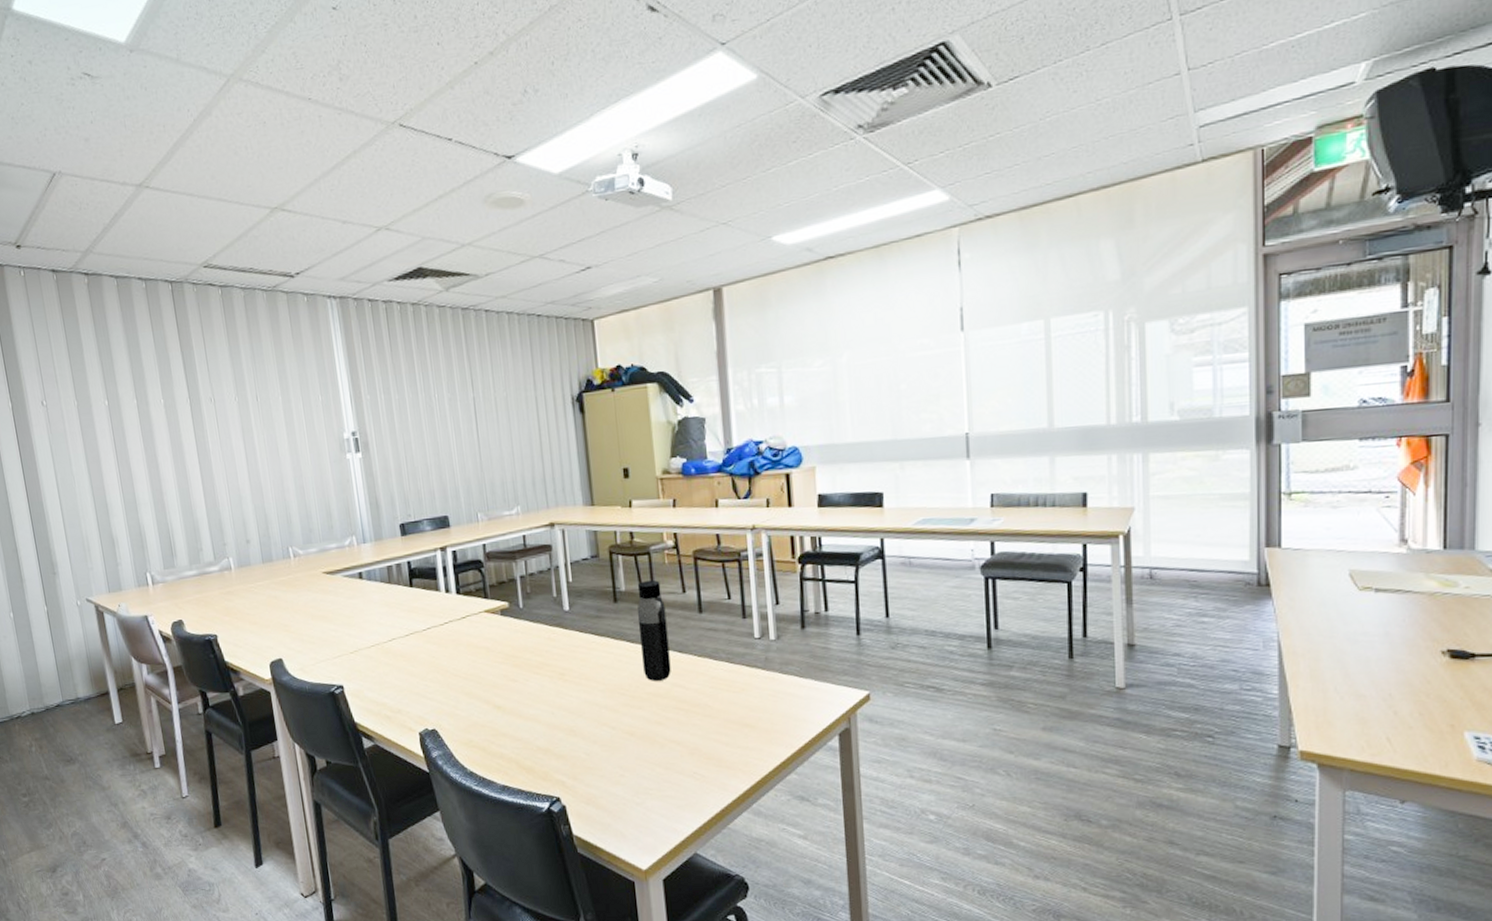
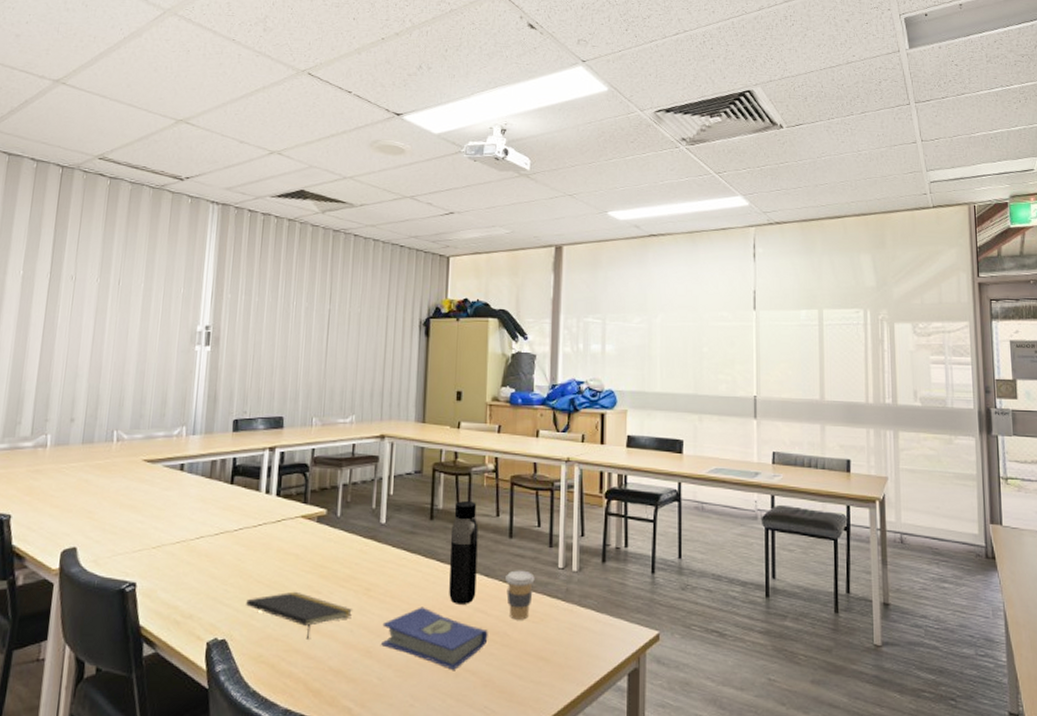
notepad: none [448,681,550,724] -> present [246,591,352,639]
hardcover book: none [582,686,689,742] -> present [381,607,488,670]
coffee cup: none [700,643,731,691] -> present [505,570,535,620]

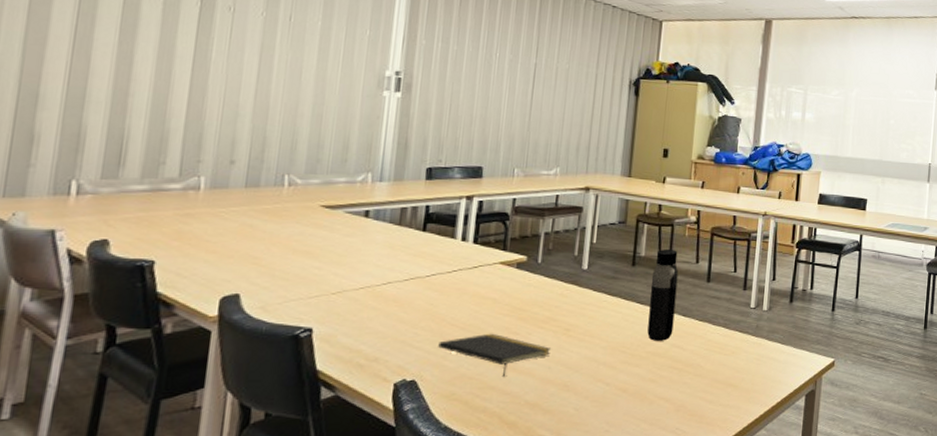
hardcover book: present [381,607,488,670] -> none [579,344,683,398]
coffee cup: present [505,570,535,620] -> none [701,310,729,353]

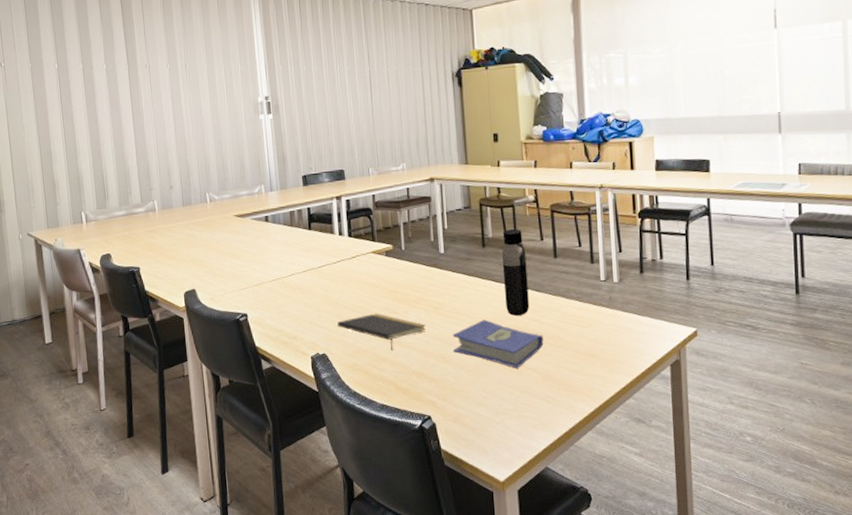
hardcover book: none [579,344,683,398] -> present [452,319,544,368]

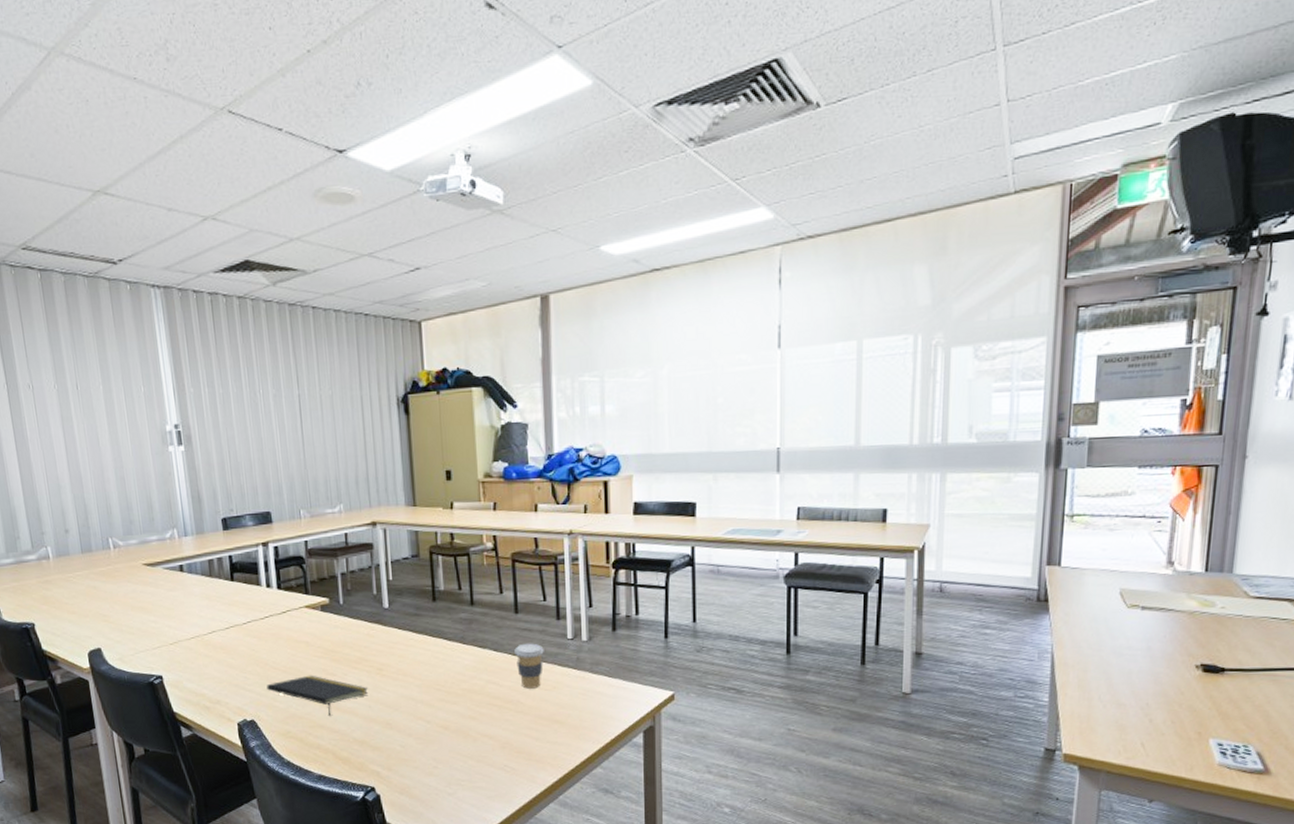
hardcover book: present [452,319,544,368] -> none [398,682,502,736]
water bottle: present [501,229,529,316] -> none [455,581,486,678]
coffee cup: none [554,284,580,326] -> present [514,643,544,689]

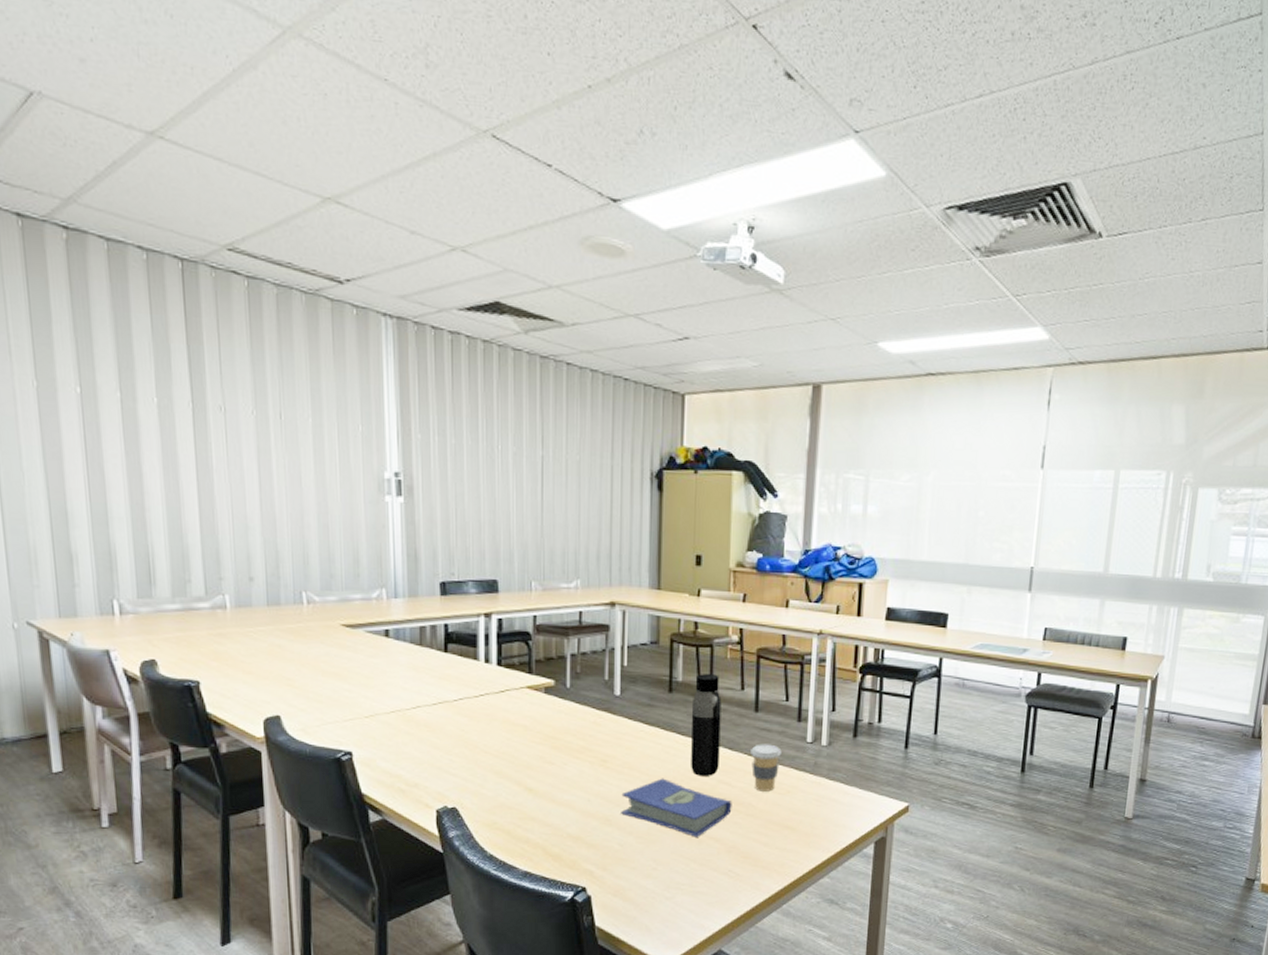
notepad: present [267,675,368,716] -> none [474,762,588,808]
hardcover book: none [398,682,502,736] -> present [621,778,732,837]
water bottle: none [455,581,486,678] -> present [691,674,722,776]

